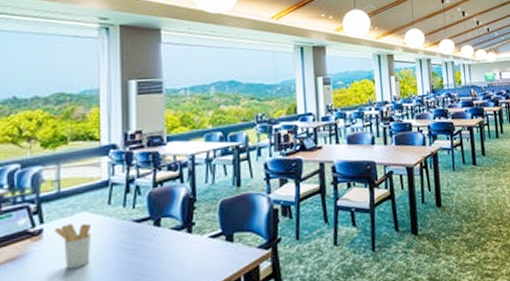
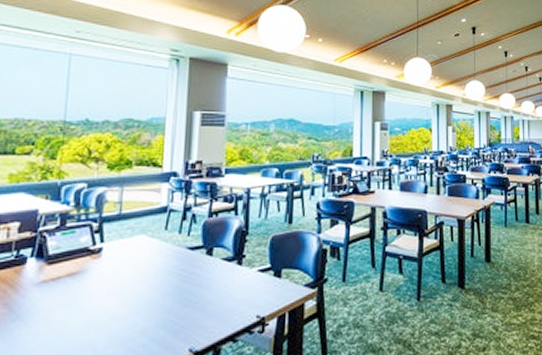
utensil holder: present [55,223,92,270] -> none [113,245,148,290]

